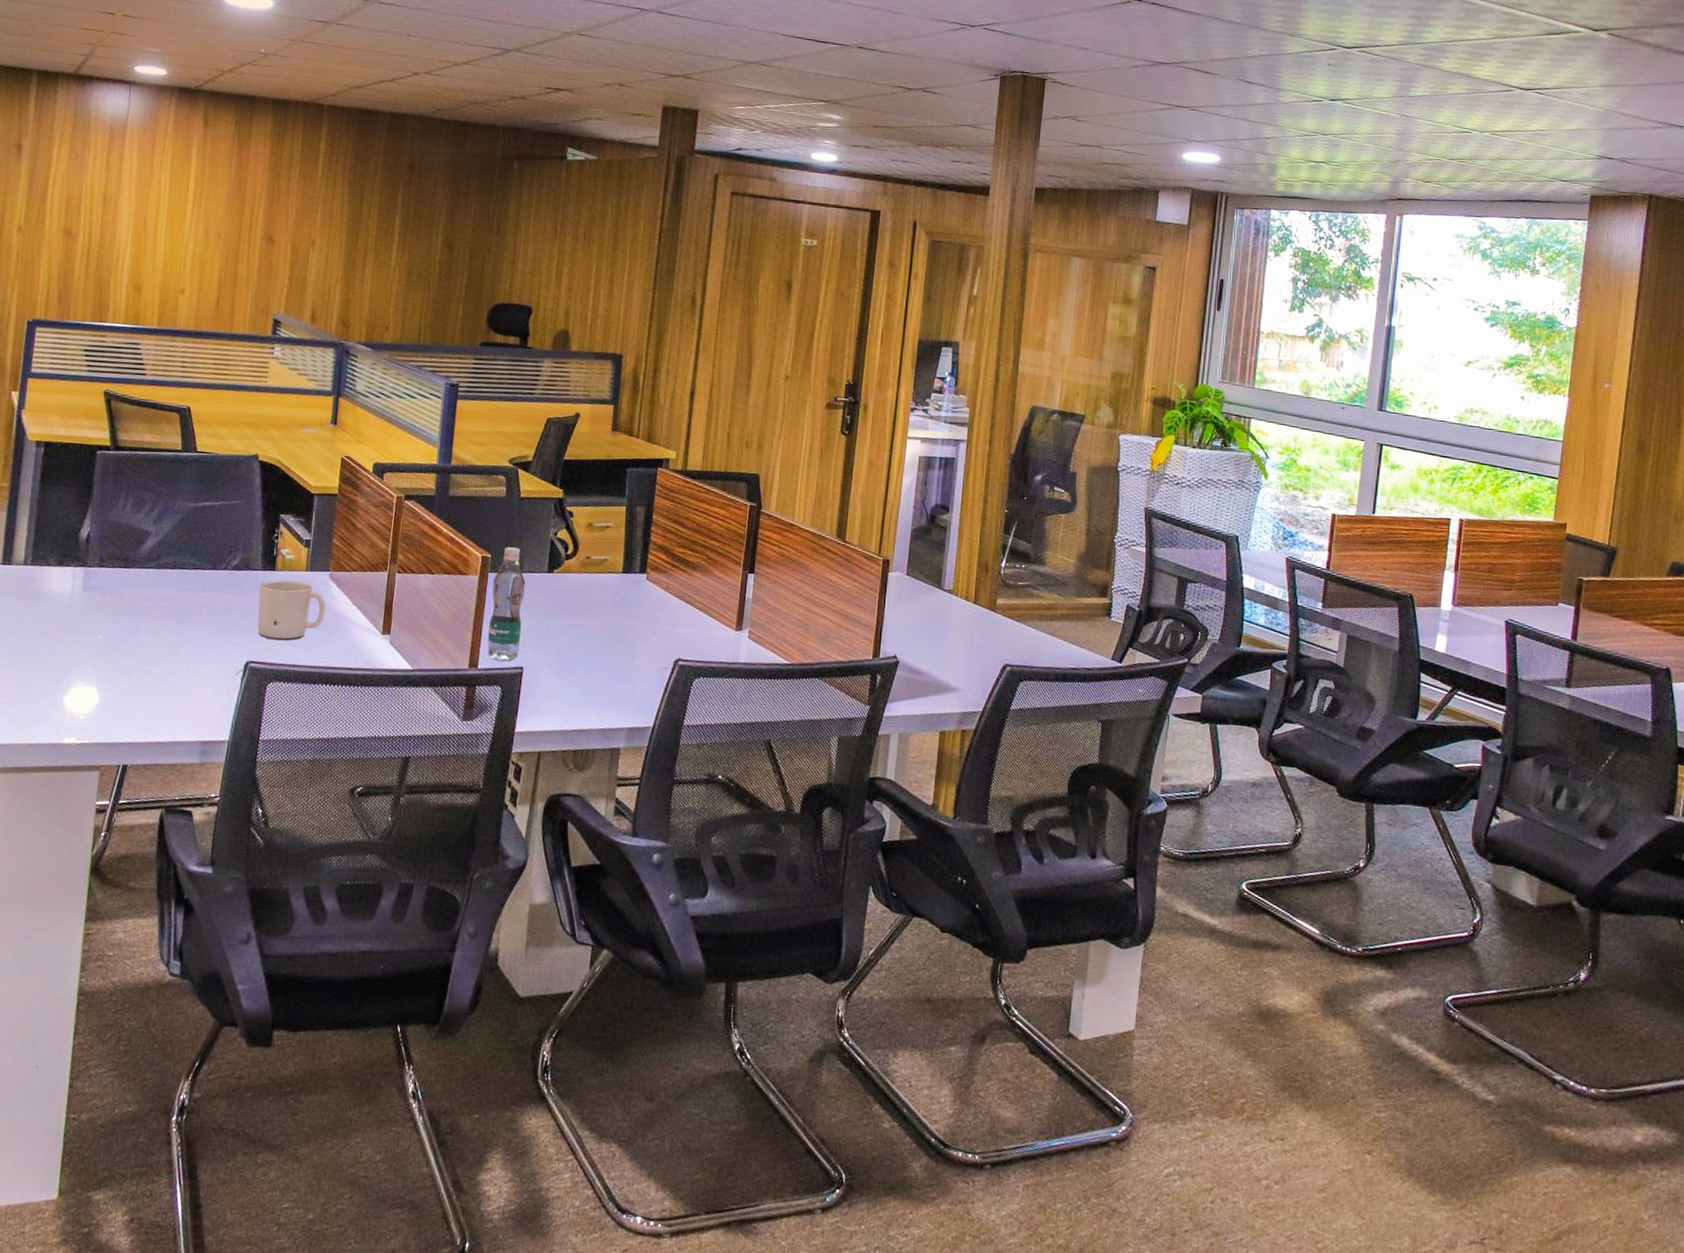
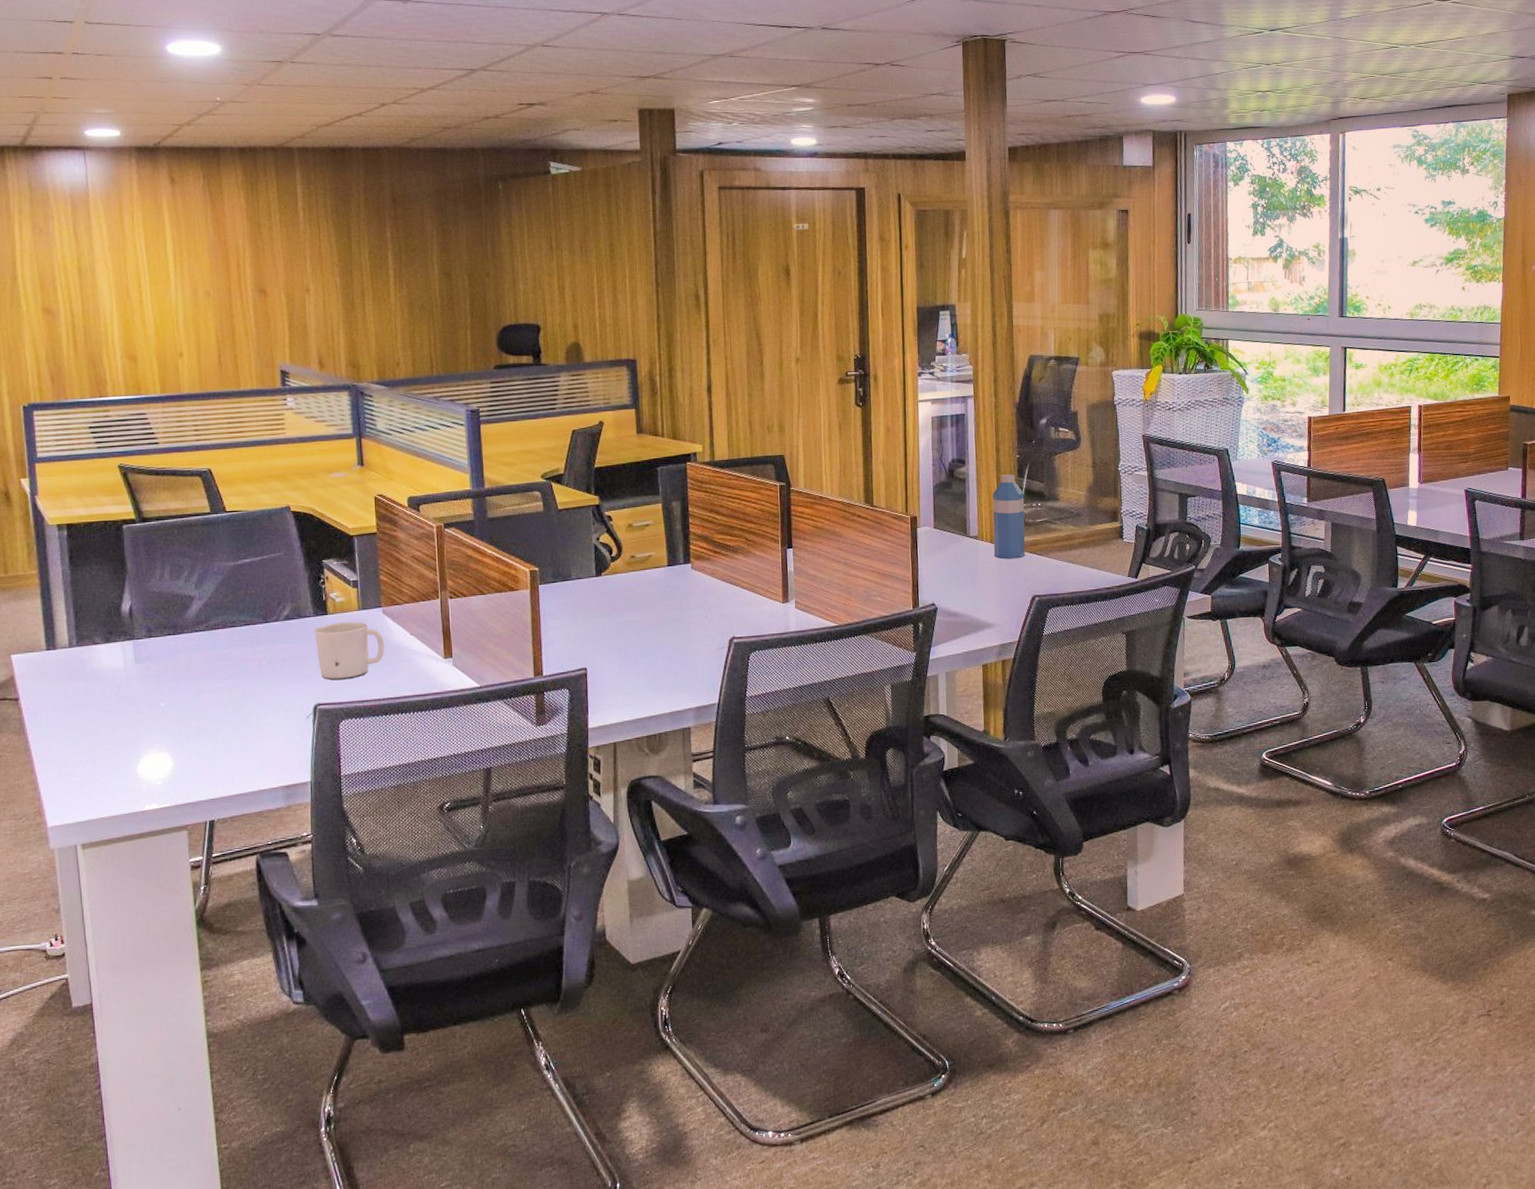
bottle: present [487,547,526,662] -> none [545,558,580,666]
water bottle: none [967,528,1009,622] -> present [992,474,1026,559]

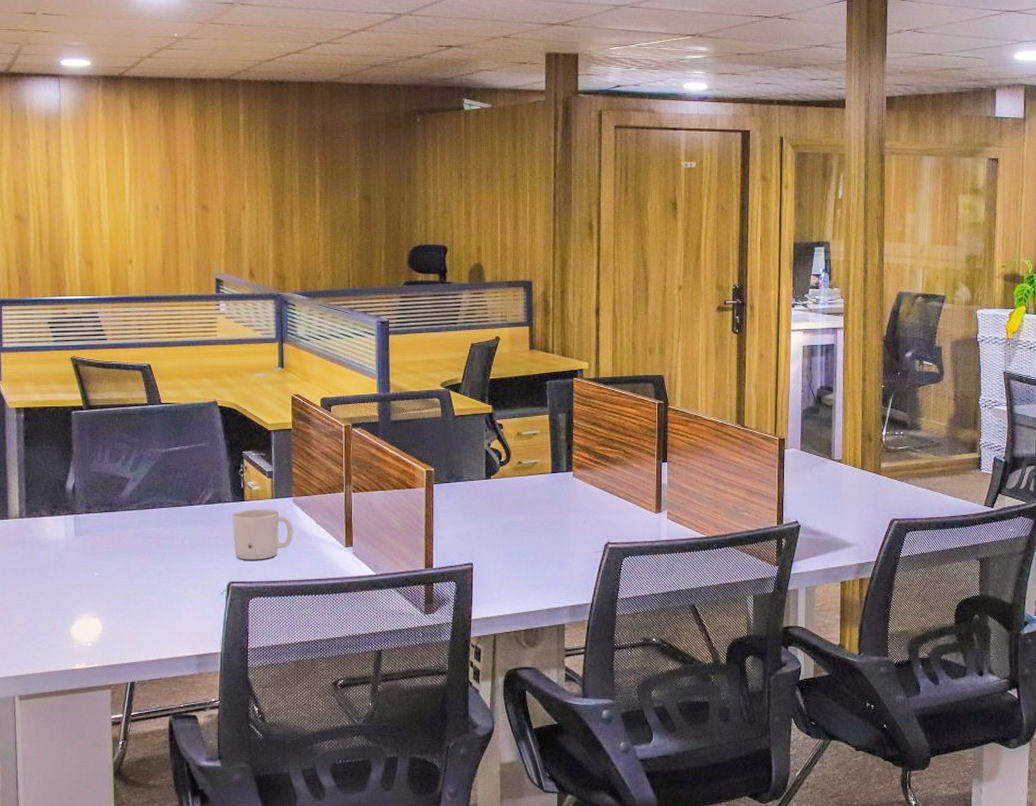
water bottle: present [992,474,1026,559] -> none [856,403,888,483]

